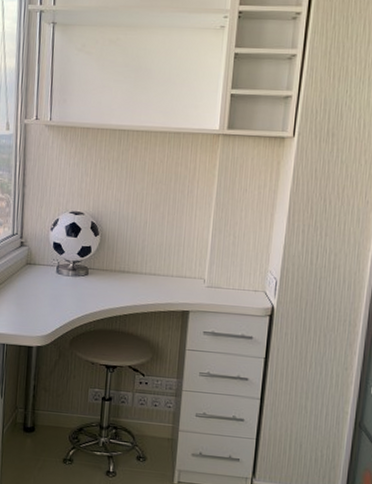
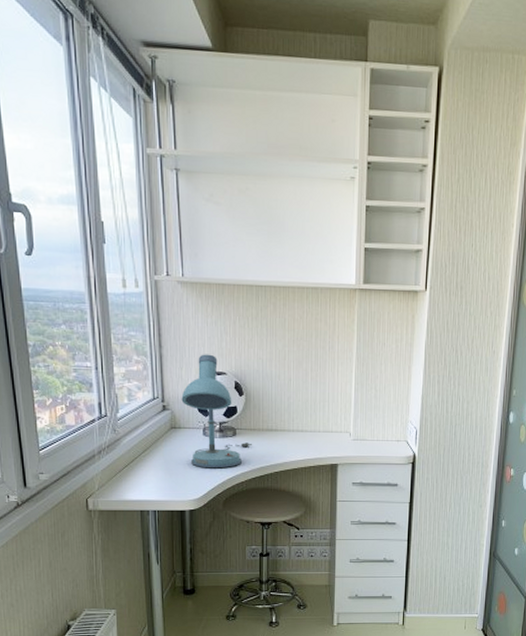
desk lamp: none [39,194,104,307] -> present [181,354,253,469]

